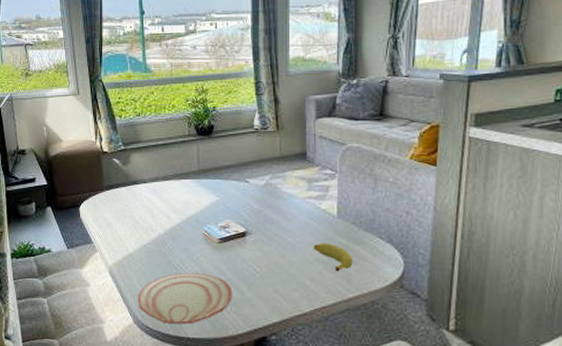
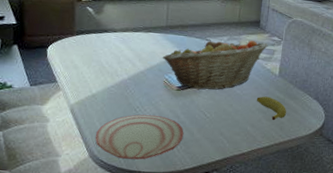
fruit basket: none [198,177,320,240] -> present [162,39,268,90]

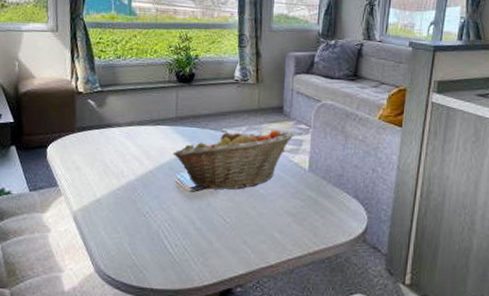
plate: present [95,114,184,160] -> none [101,221,201,275]
banana: present [256,96,287,121] -> none [283,195,321,225]

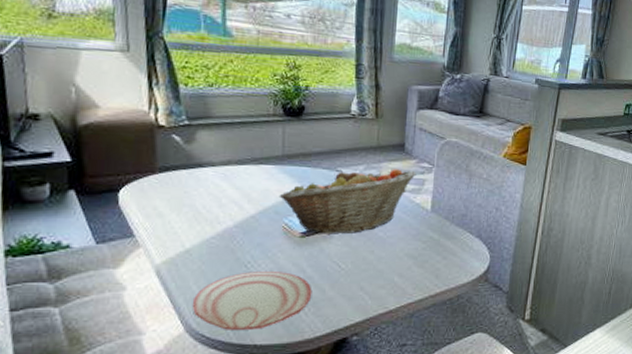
plate: none [101,221,201,275] -> present [192,272,312,330]

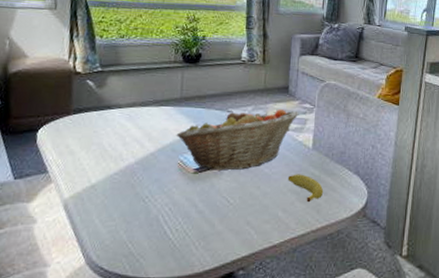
plate: present [192,272,312,330] -> none [93,206,203,263]
banana: none [404,237,443,267] -> present [287,174,324,203]

